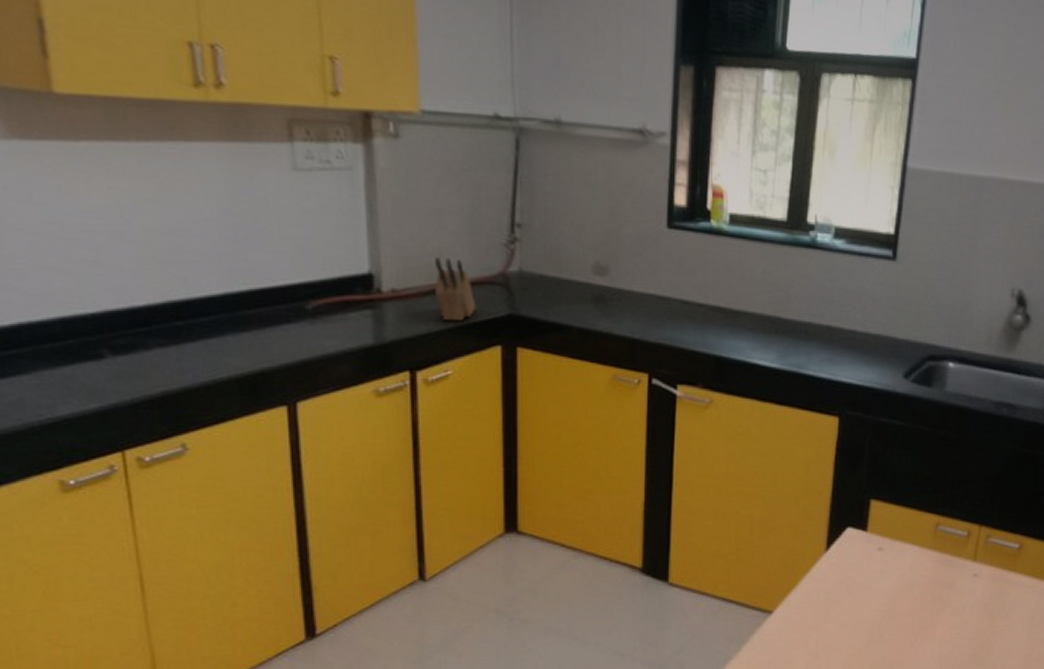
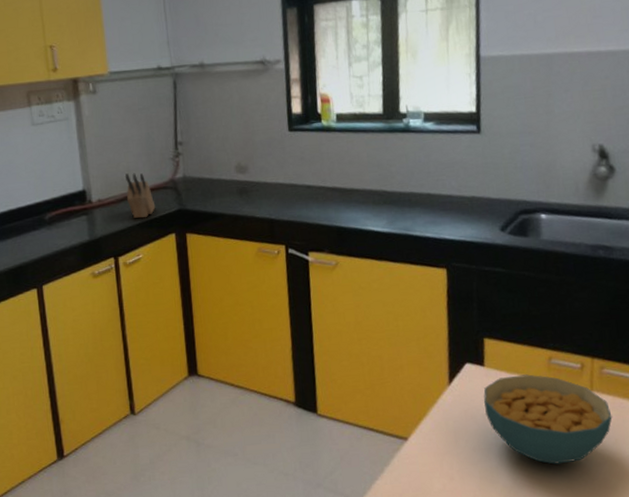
cereal bowl: none [862,542,991,640] -> present [483,374,612,464]

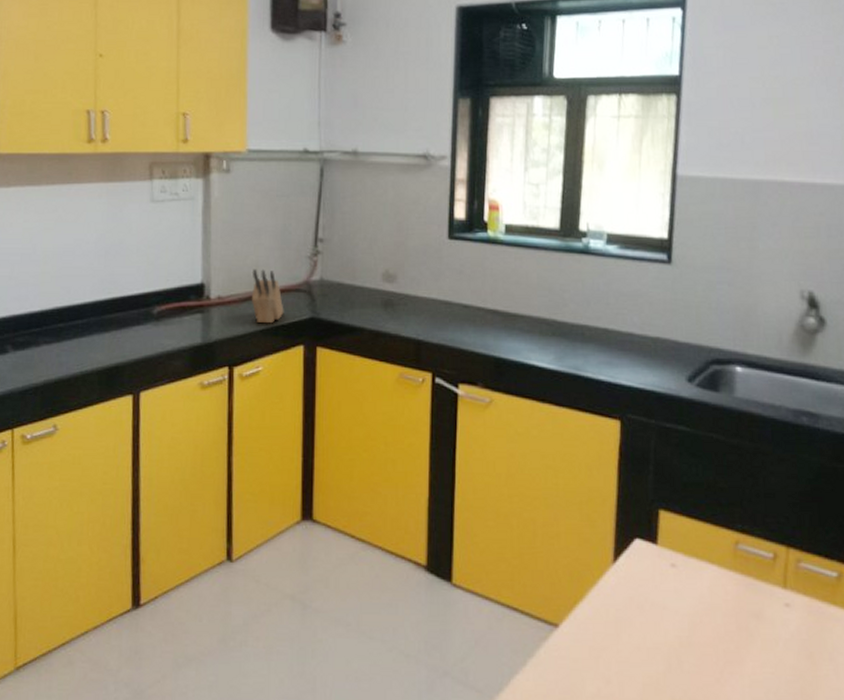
cereal bowl: present [483,374,612,464] -> none [654,559,808,677]

